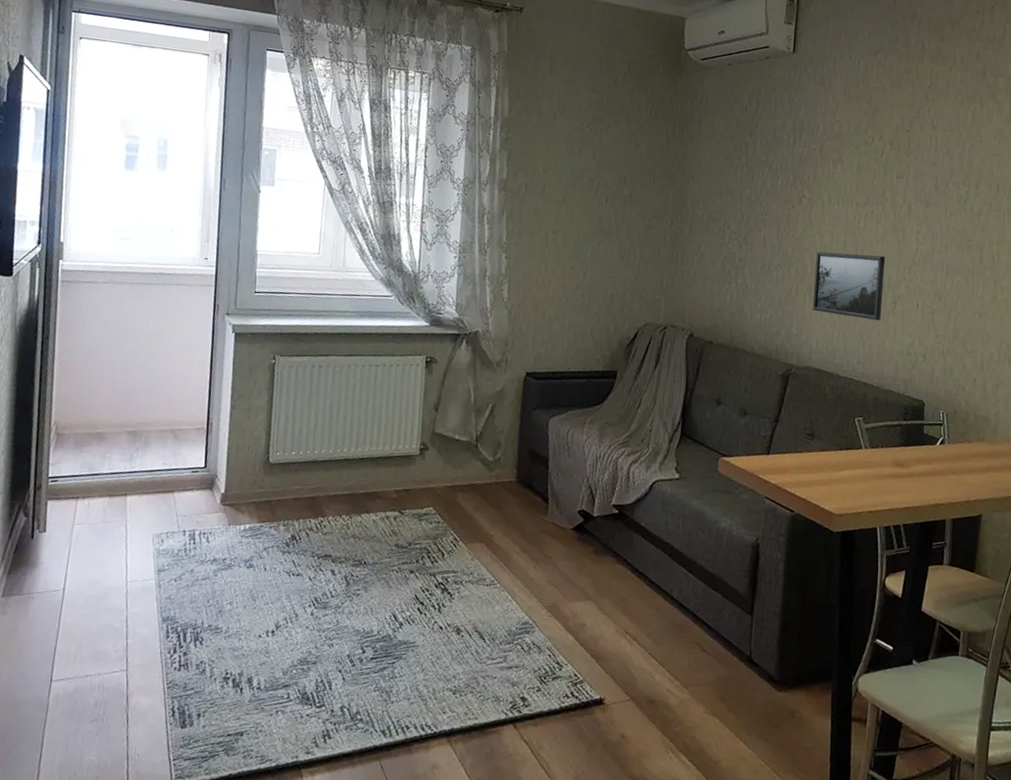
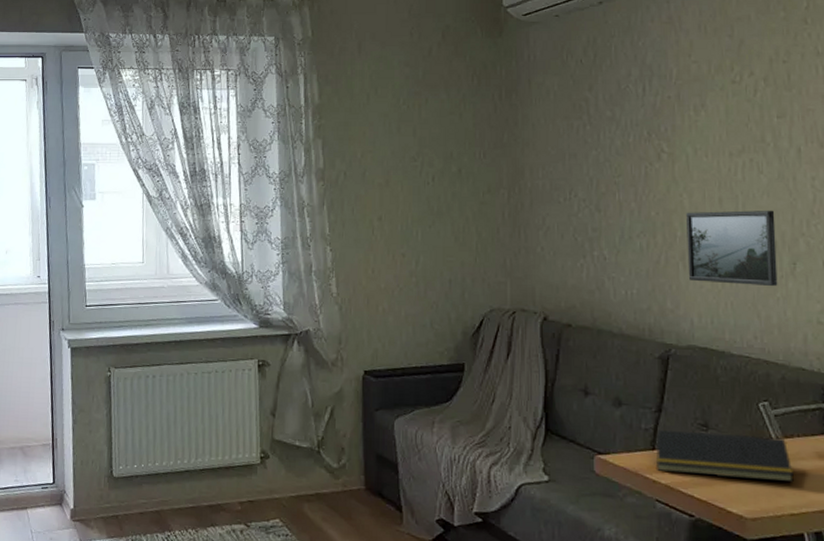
notepad: none [769,438,875,486] -> present [656,430,794,483]

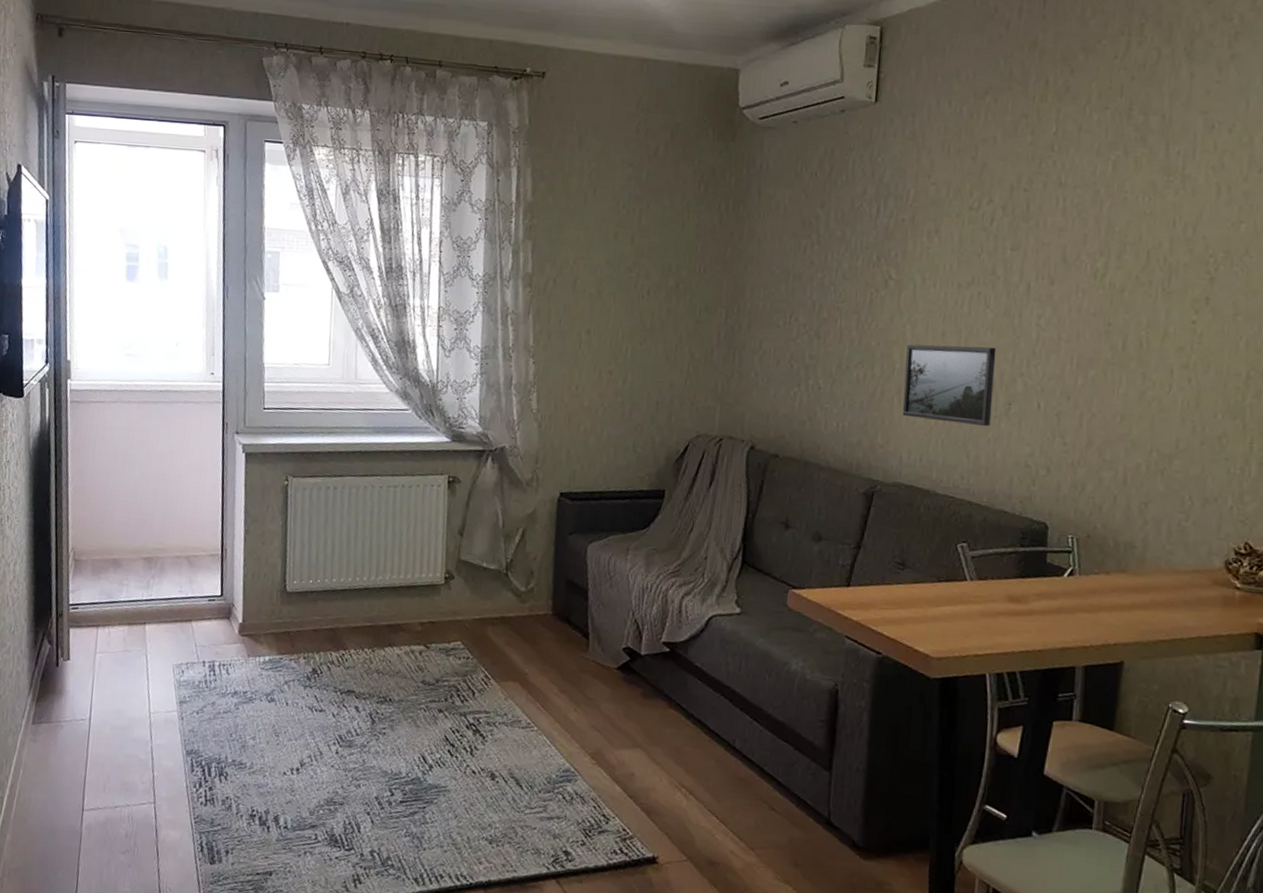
notepad: present [656,430,794,483] -> none [850,567,983,624]

